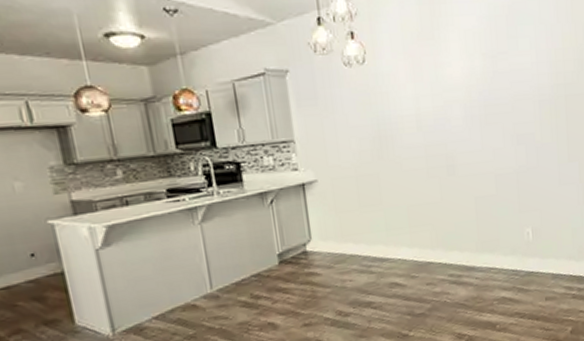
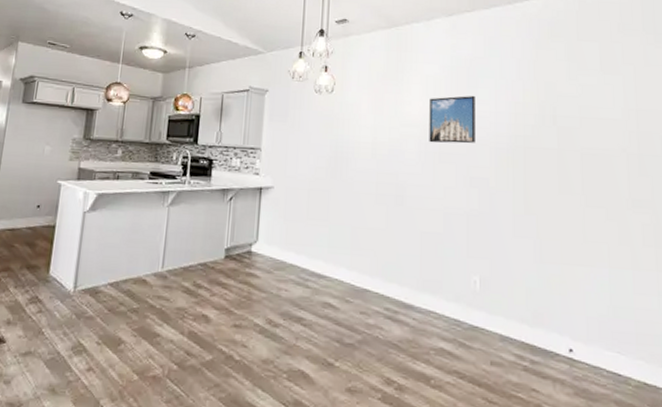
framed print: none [470,46,519,106] -> present [429,95,475,144]

